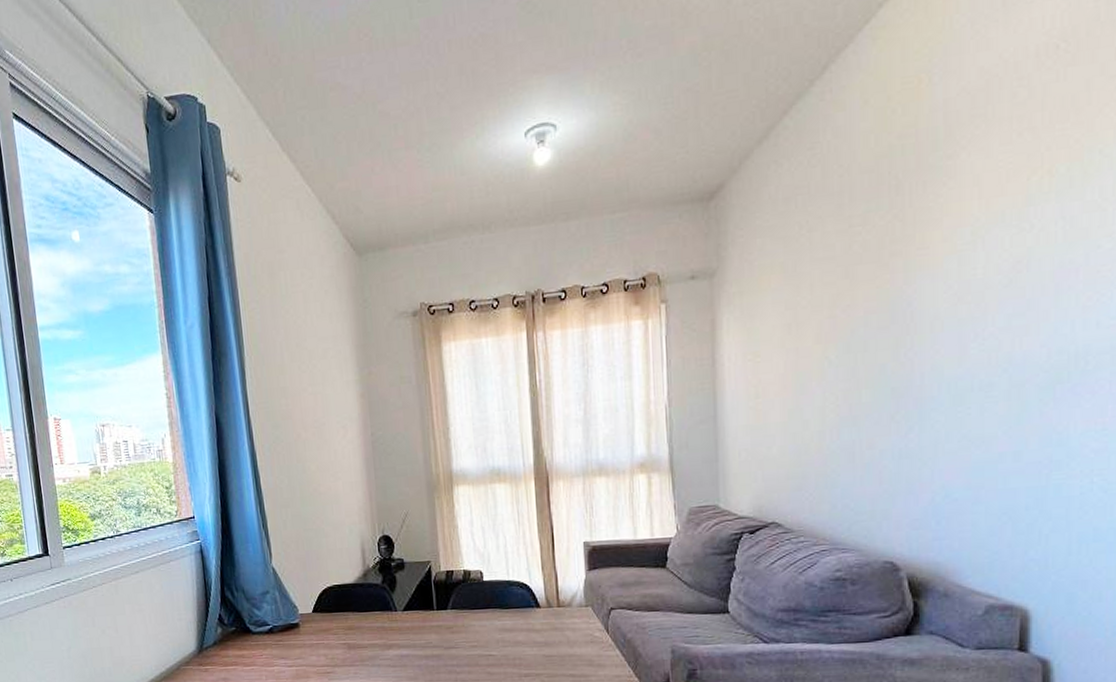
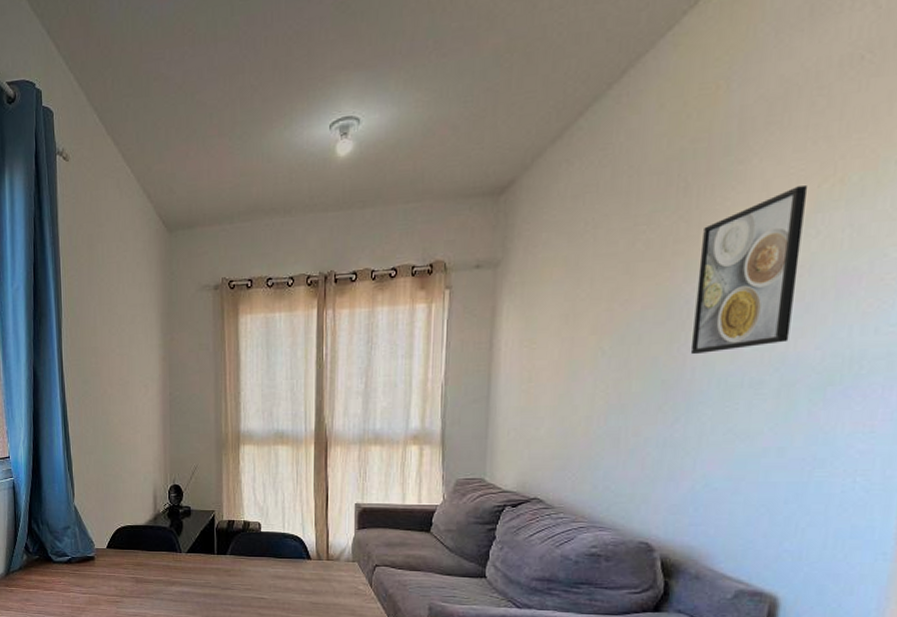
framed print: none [917,179,1018,360] -> present [690,186,808,355]

